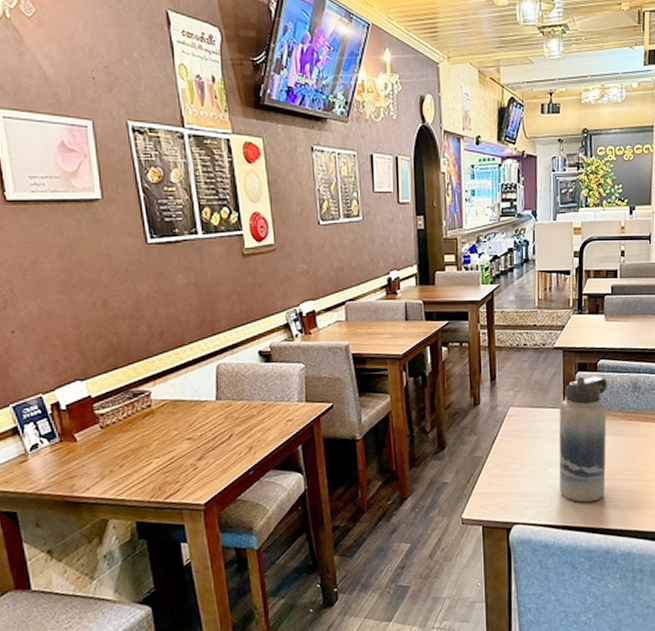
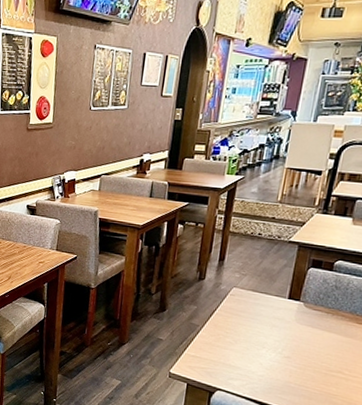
water bottle: present [558,376,607,503] -> none [268,273,342,391]

